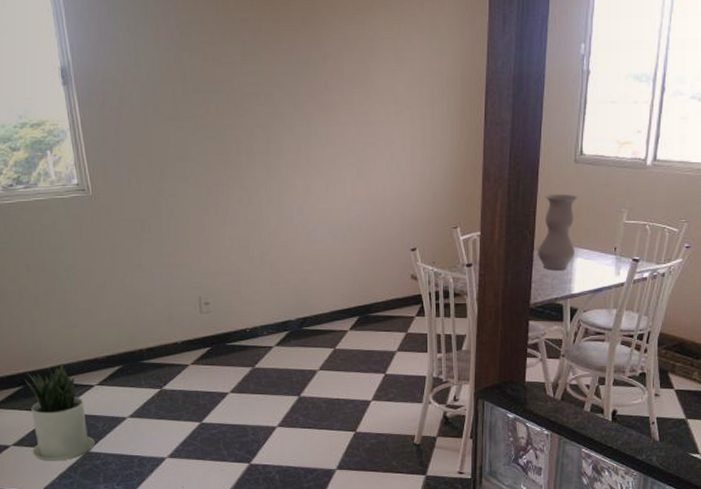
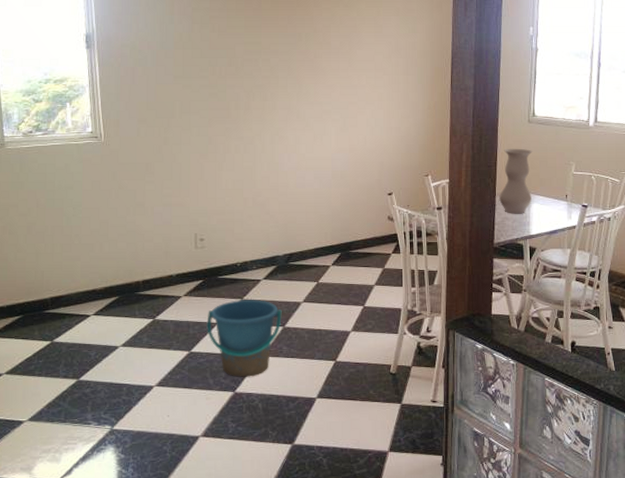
planter: present [24,364,95,461] -> none [23,294,86,390]
bucket: none [217,367,297,448] -> present [206,299,282,377]

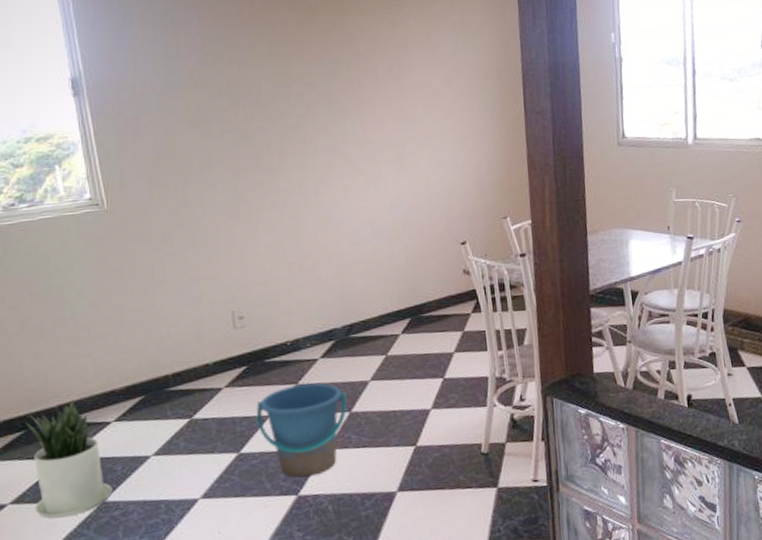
planter: none [23,294,86,390] -> present [25,400,113,519]
vase: present [499,148,533,214] -> none [591,176,629,255]

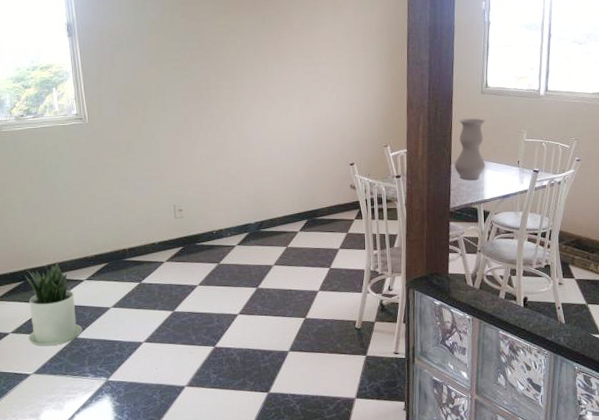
bucket: present [256,382,347,477] -> none [187,263,255,333]
vase: none [591,176,629,255] -> present [454,118,486,180]

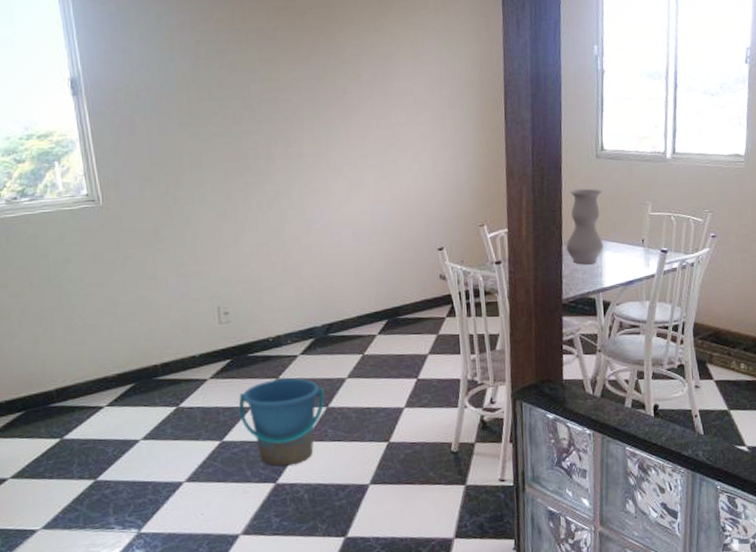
planter: present [24,262,82,347] -> none [25,384,104,494]
bucket: none [187,263,255,333] -> present [238,377,324,466]

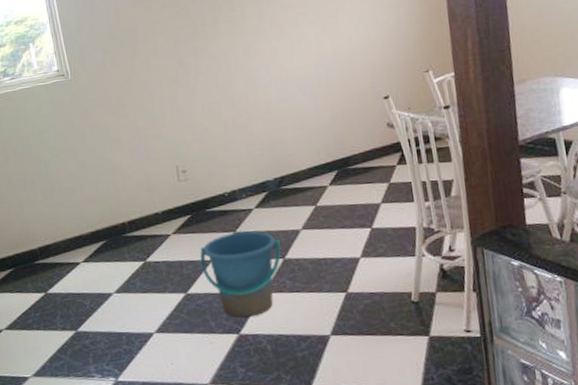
vase: present [566,188,603,265] -> none [517,24,560,104]

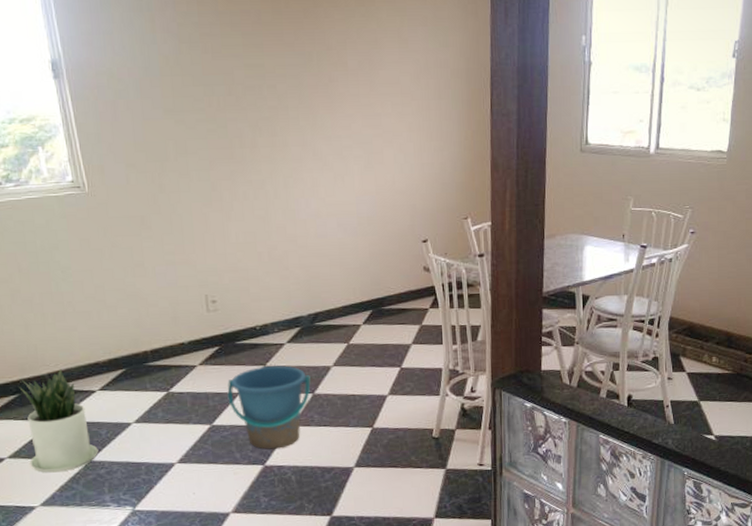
planter: none [14,243,83,344] -> present [19,369,99,473]

